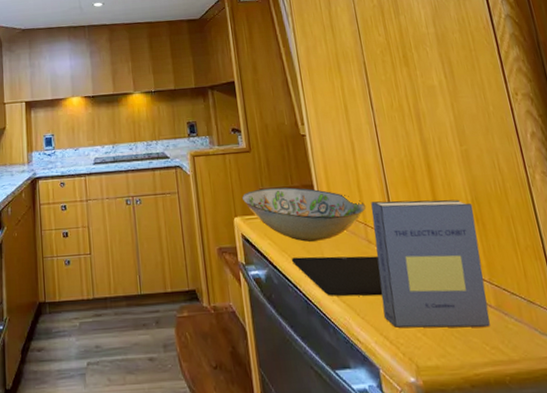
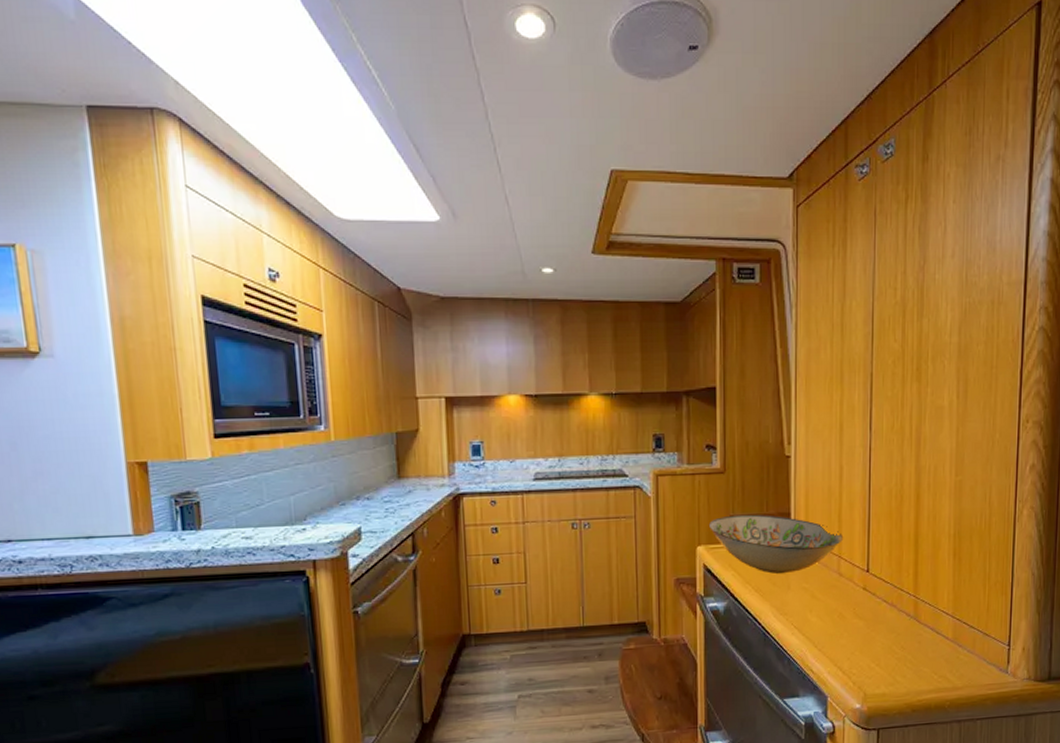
tablet: present [291,255,383,297] -> none [754,589,846,629]
book: present [371,199,491,328] -> none [842,532,953,659]

